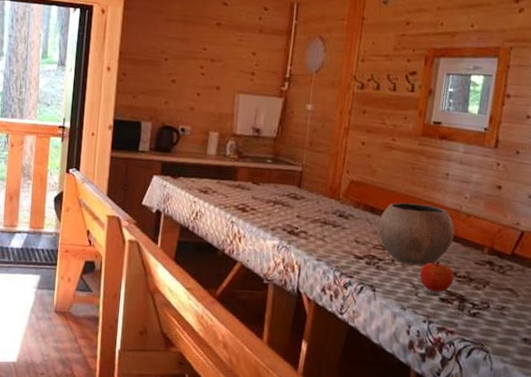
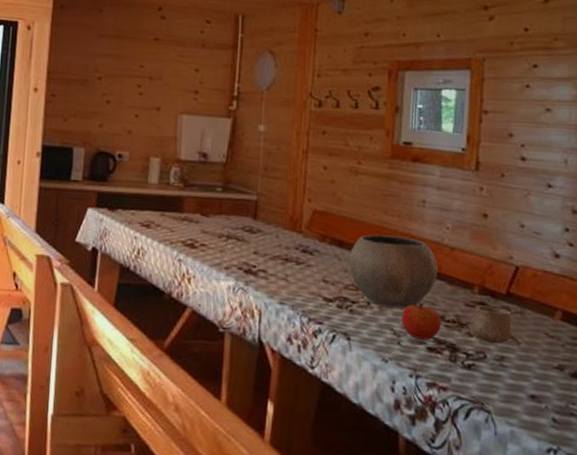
cup: none [476,263,514,296] -> present [468,305,513,343]

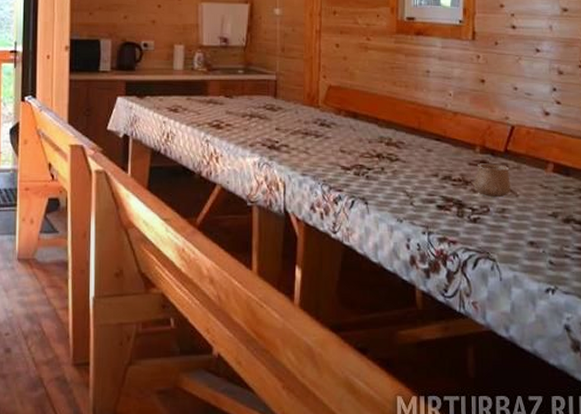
bowl: present [348,234,439,308] -> none [363,104,444,171]
fruit: present [401,301,442,340] -> none [413,163,449,199]

